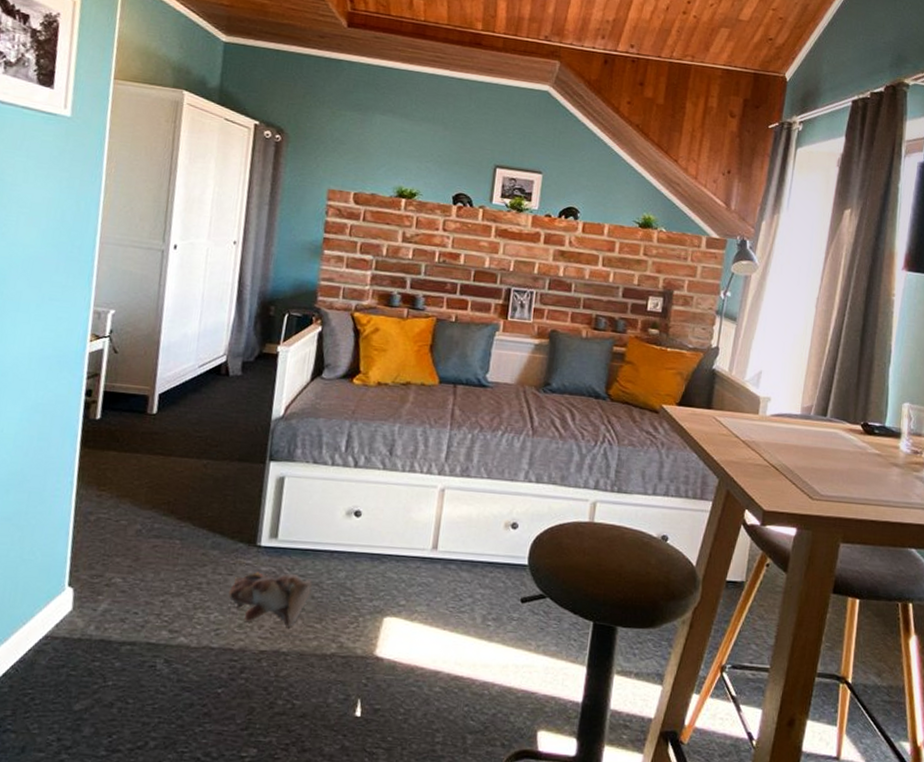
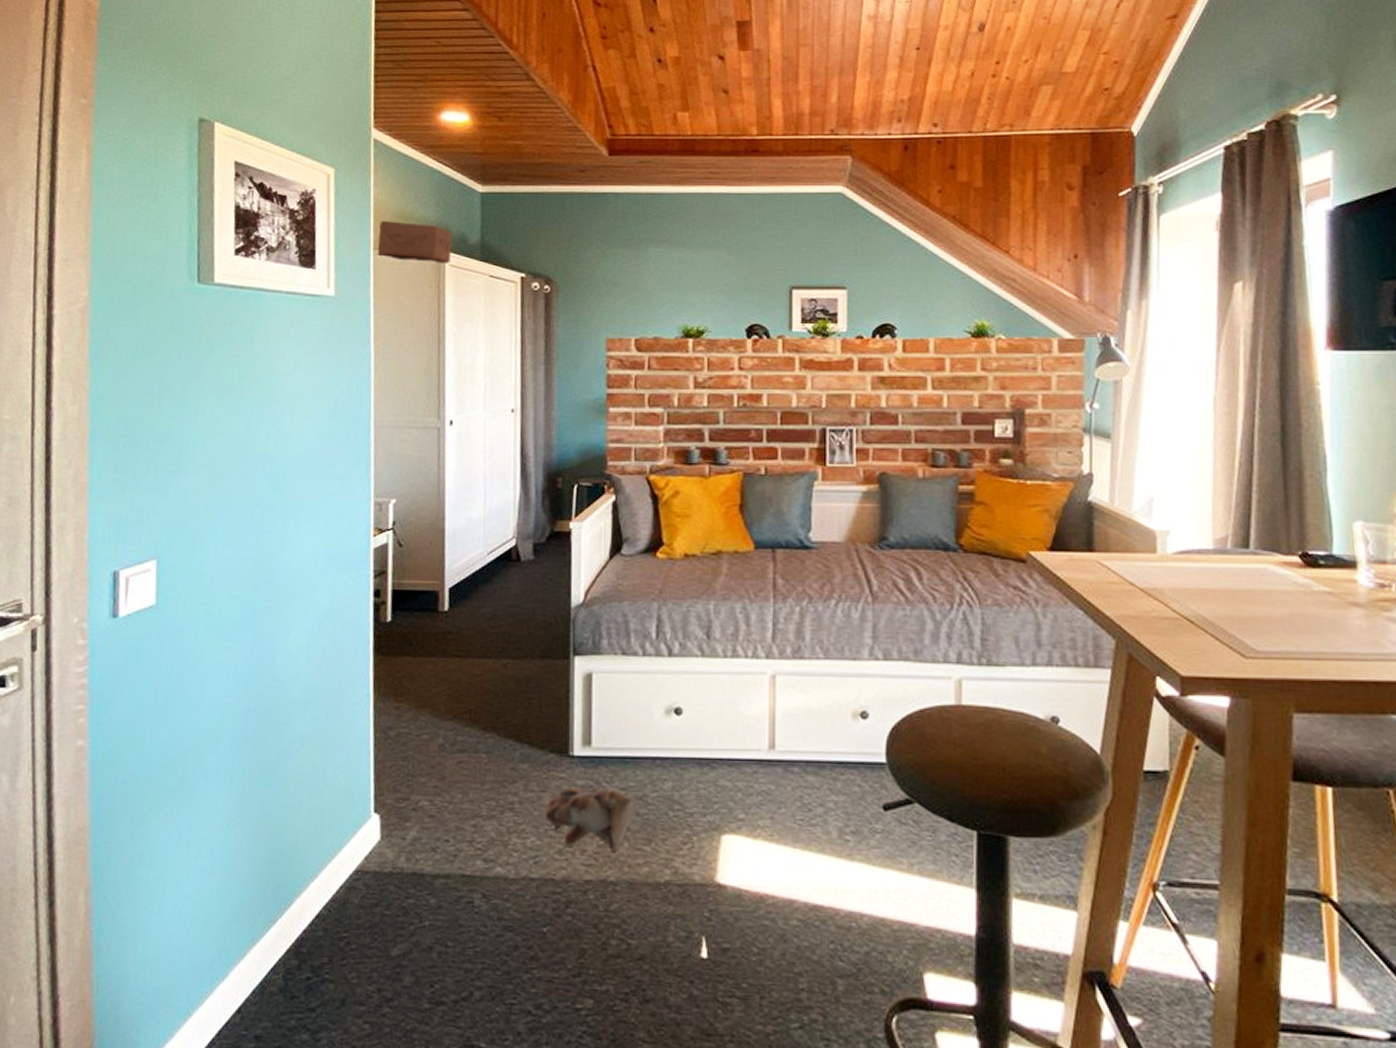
decorative box: none [118,53,194,102] -> present [378,221,453,263]

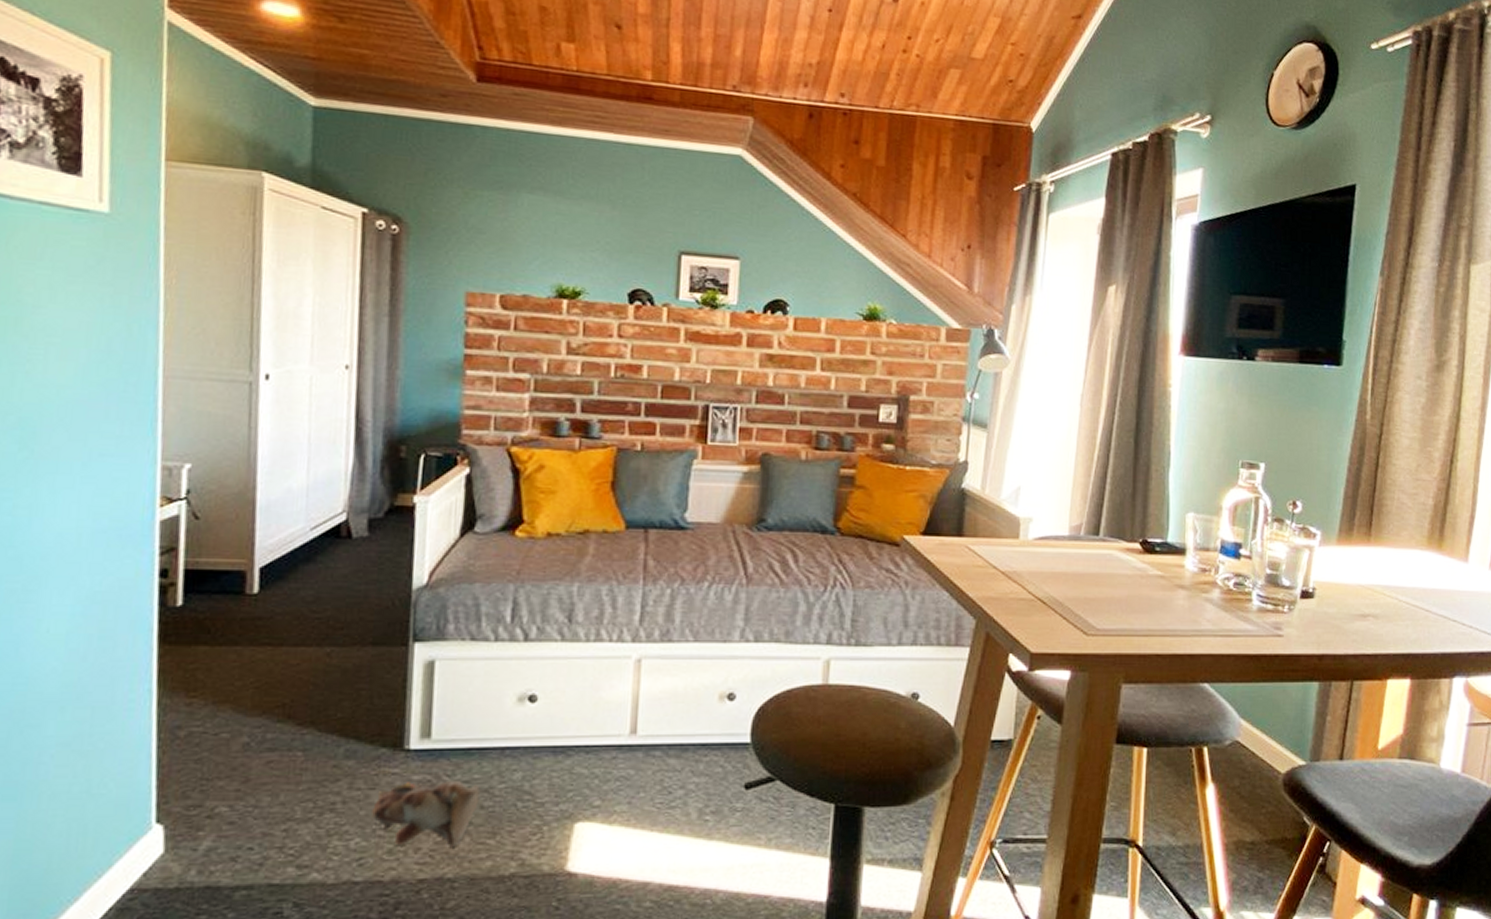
decorative box: present [378,221,453,263] -> none [171,126,275,187]

